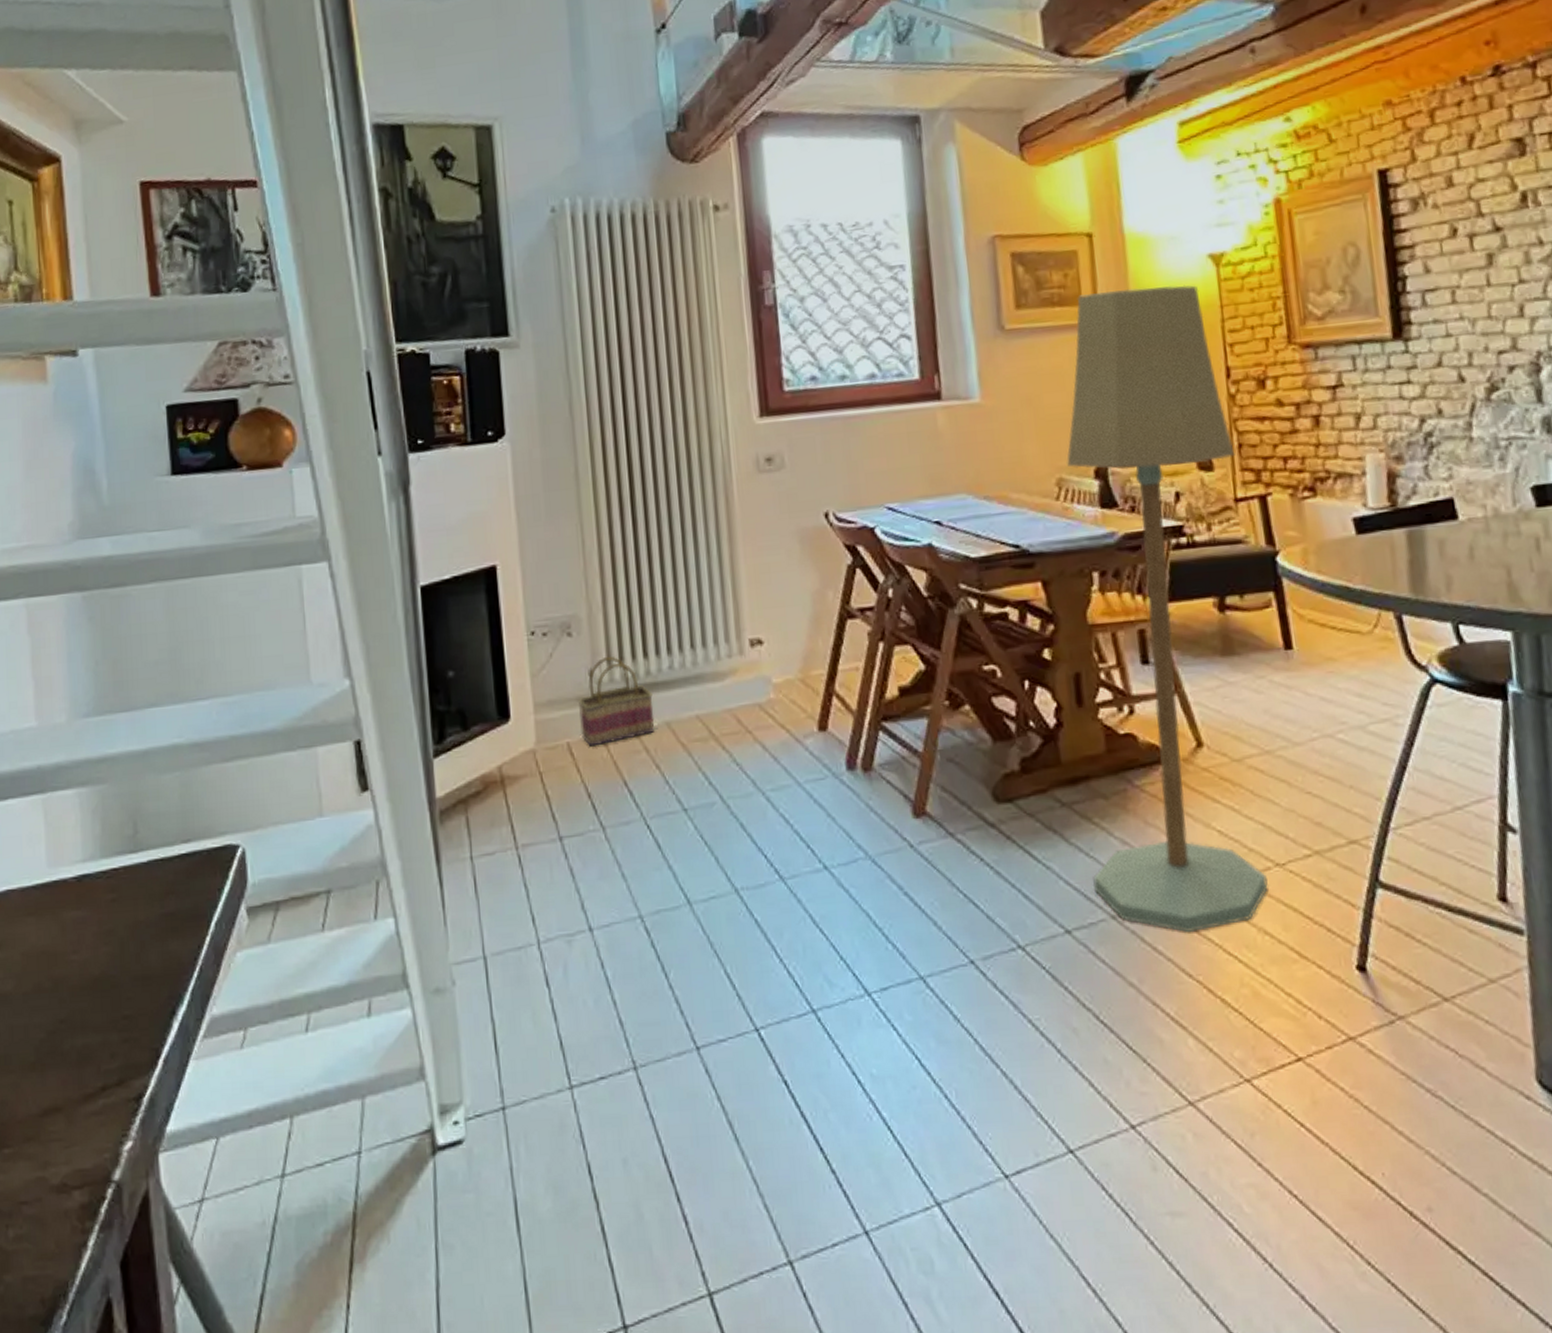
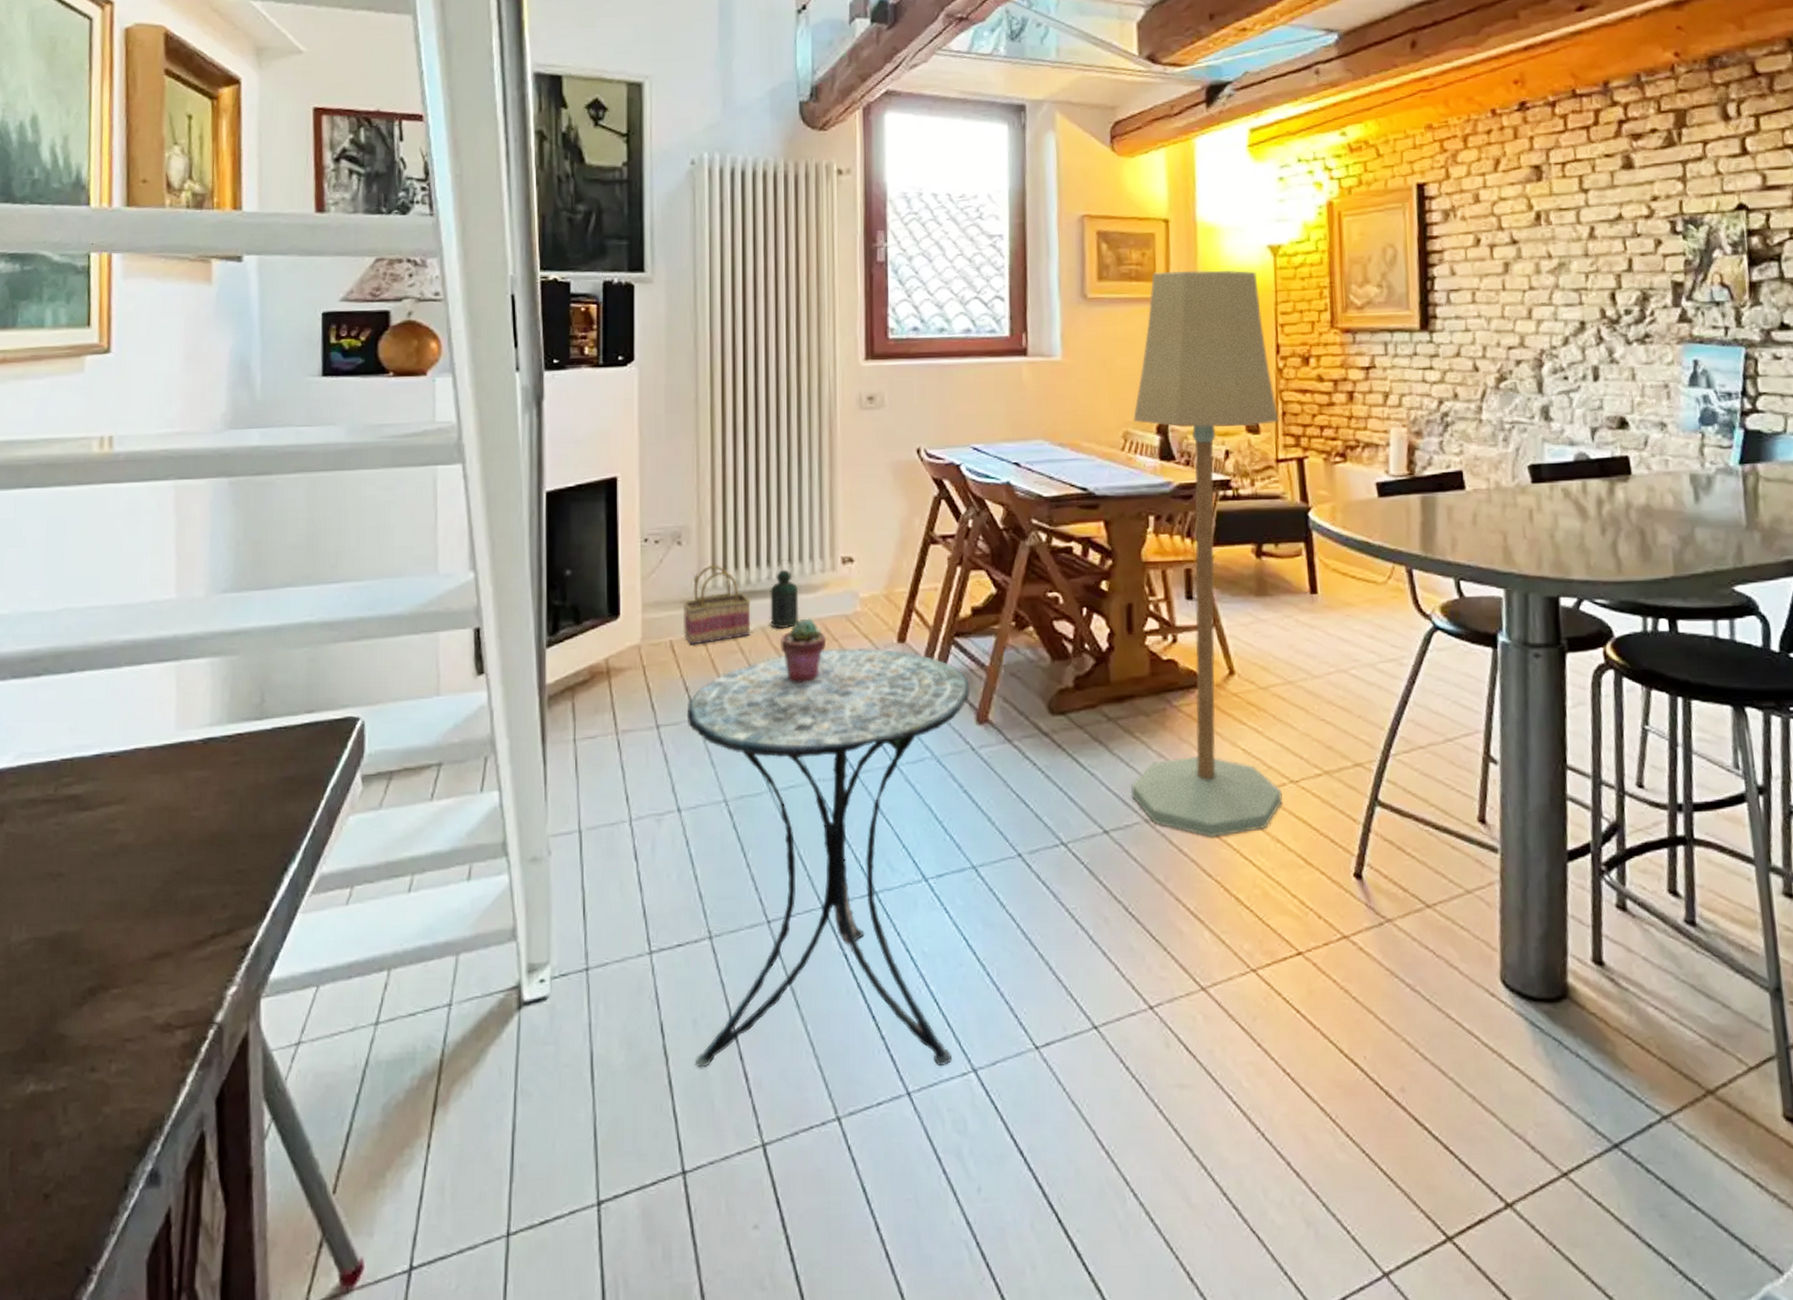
side table: none [591,738,912,1211] -> present [686,648,971,1067]
lantern: none [672,645,708,724] -> present [770,558,799,630]
potted succulent: none [688,709,739,782] -> present [780,618,827,682]

